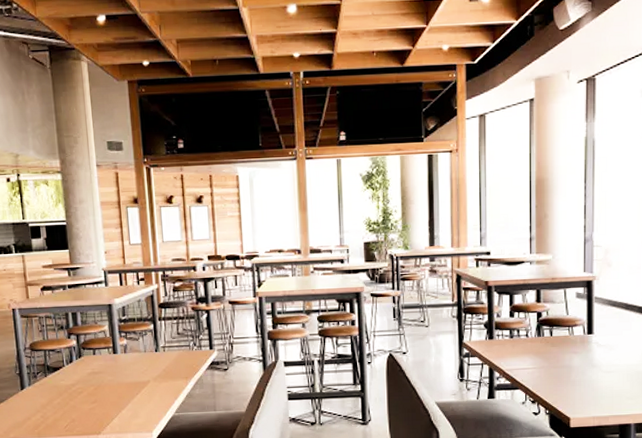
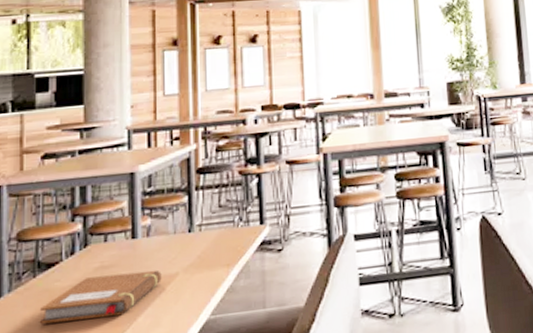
notebook: none [52,377,138,409] -> present [40,270,162,324]

